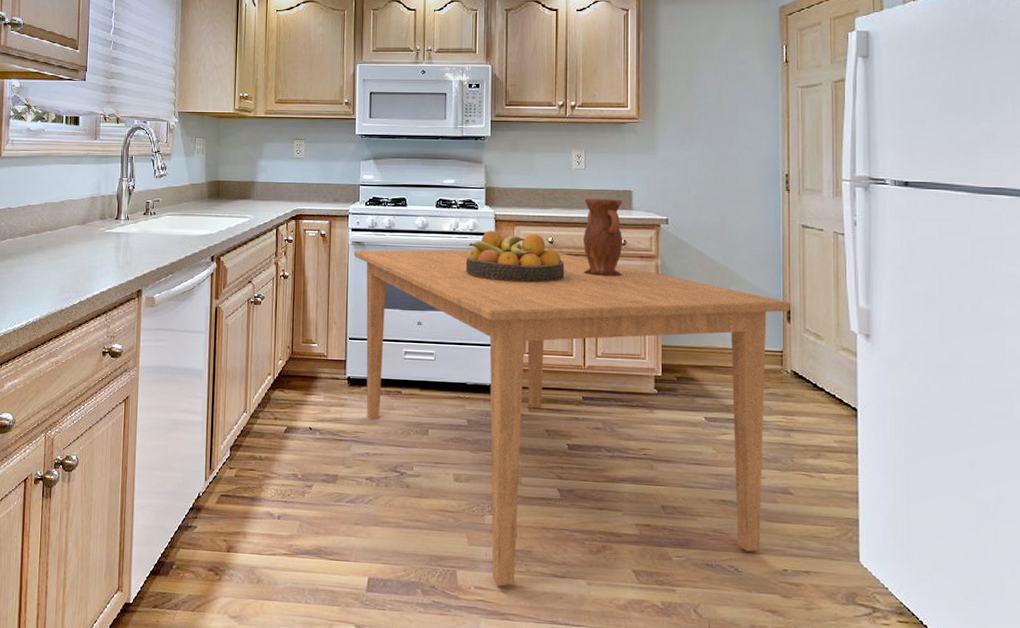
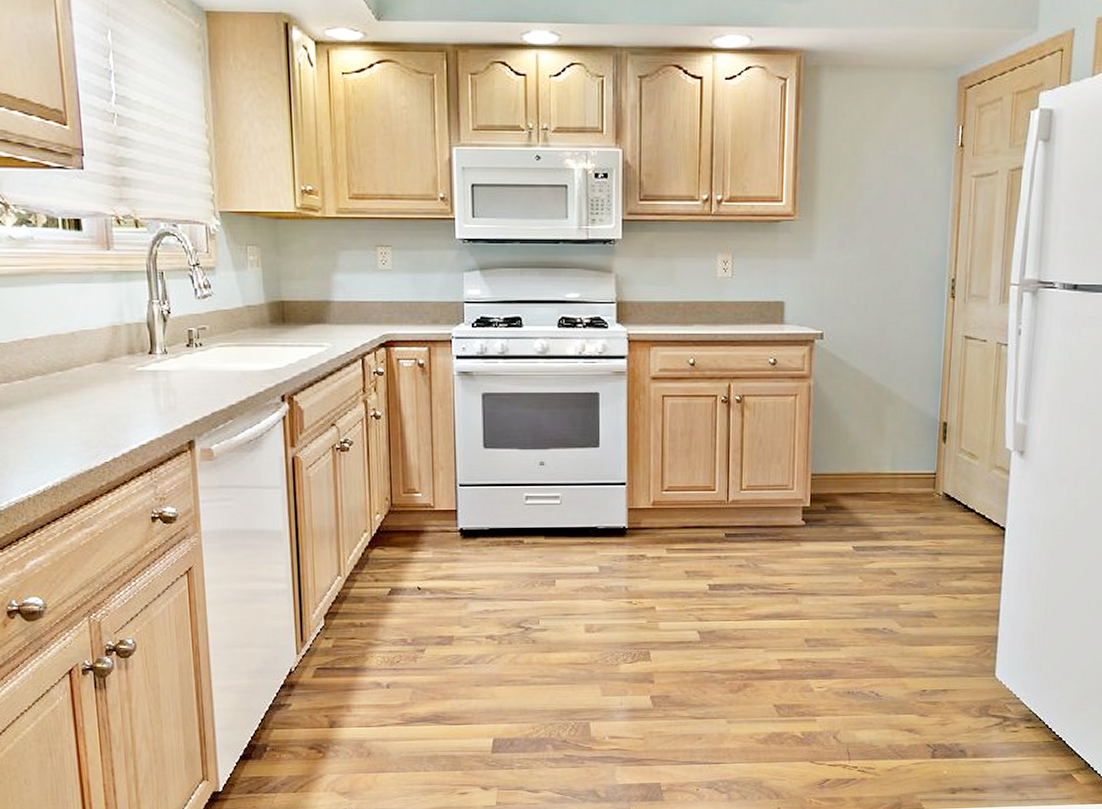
dining table: present [353,249,790,586] -> none [460,376,947,733]
fruit bowl: present [465,231,565,283] -> none [594,353,708,412]
pitcher: present [583,198,623,277] -> none [728,311,774,402]

